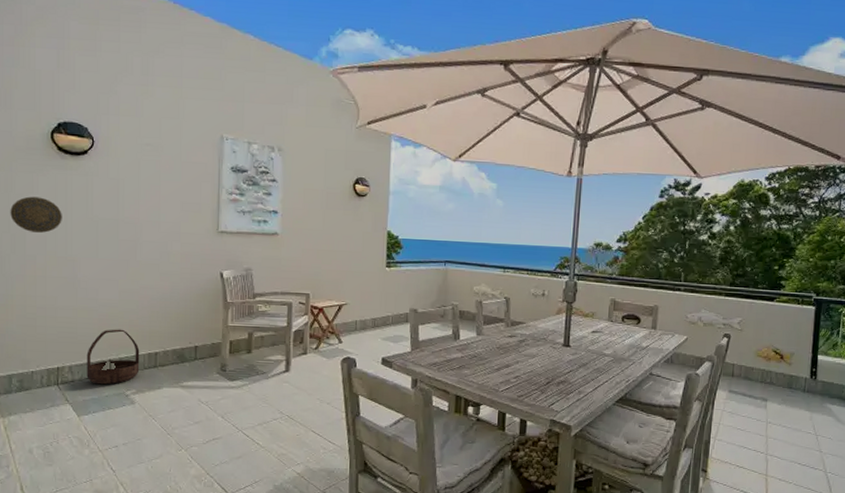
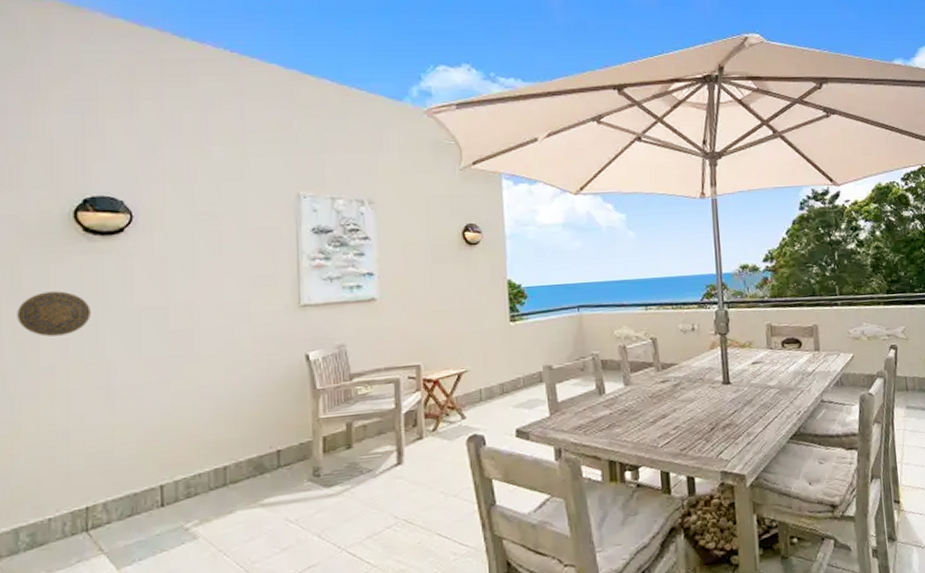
basket: present [86,329,140,385] -> none [128,443,203,522]

